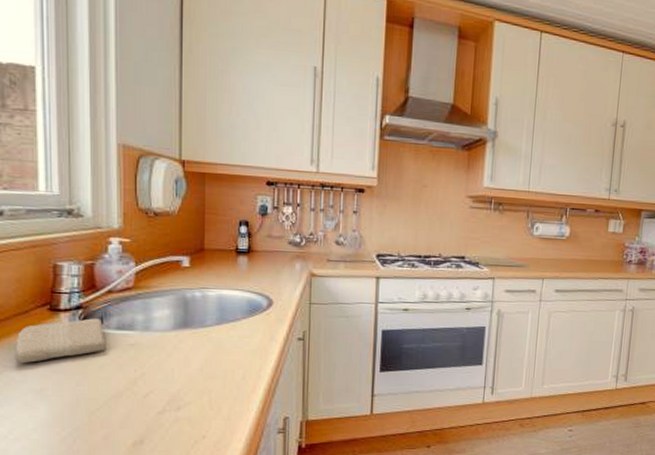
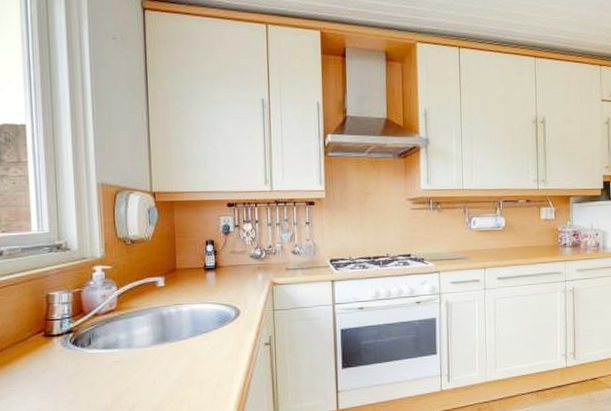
washcloth: present [15,318,106,364] -> none [15,340,95,388]

